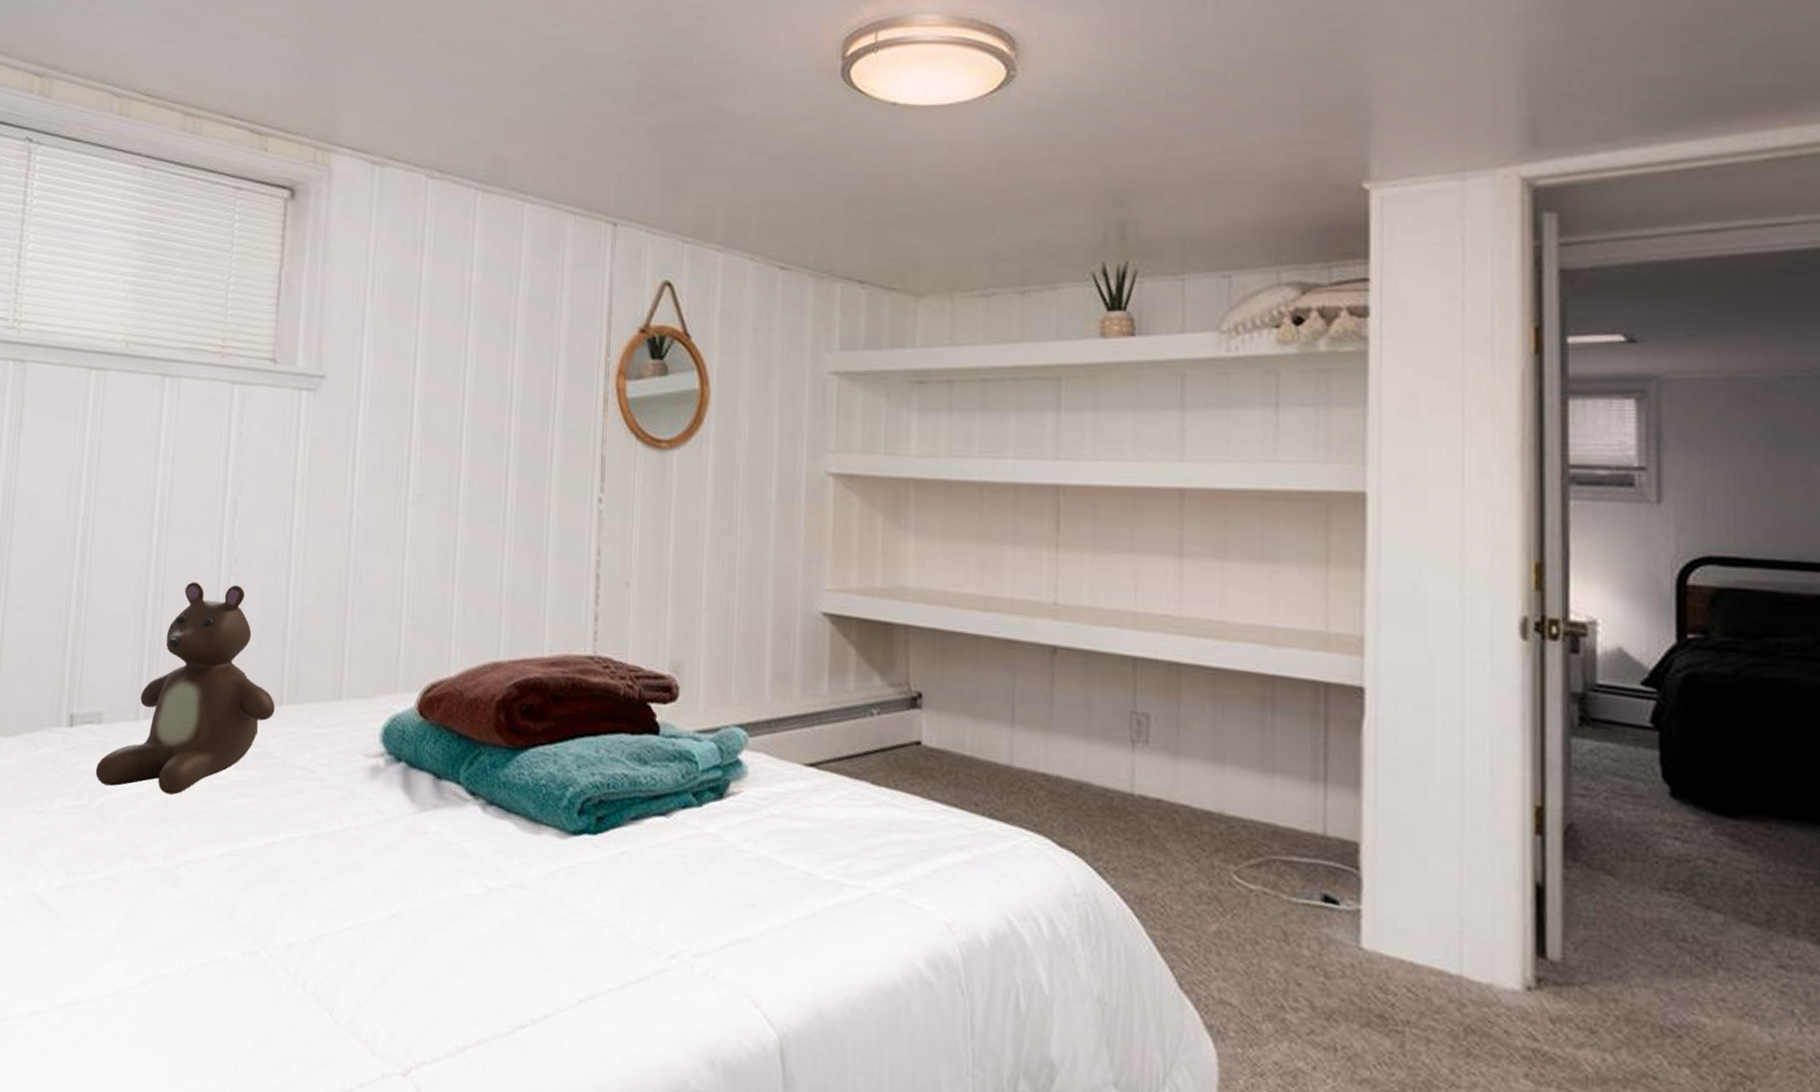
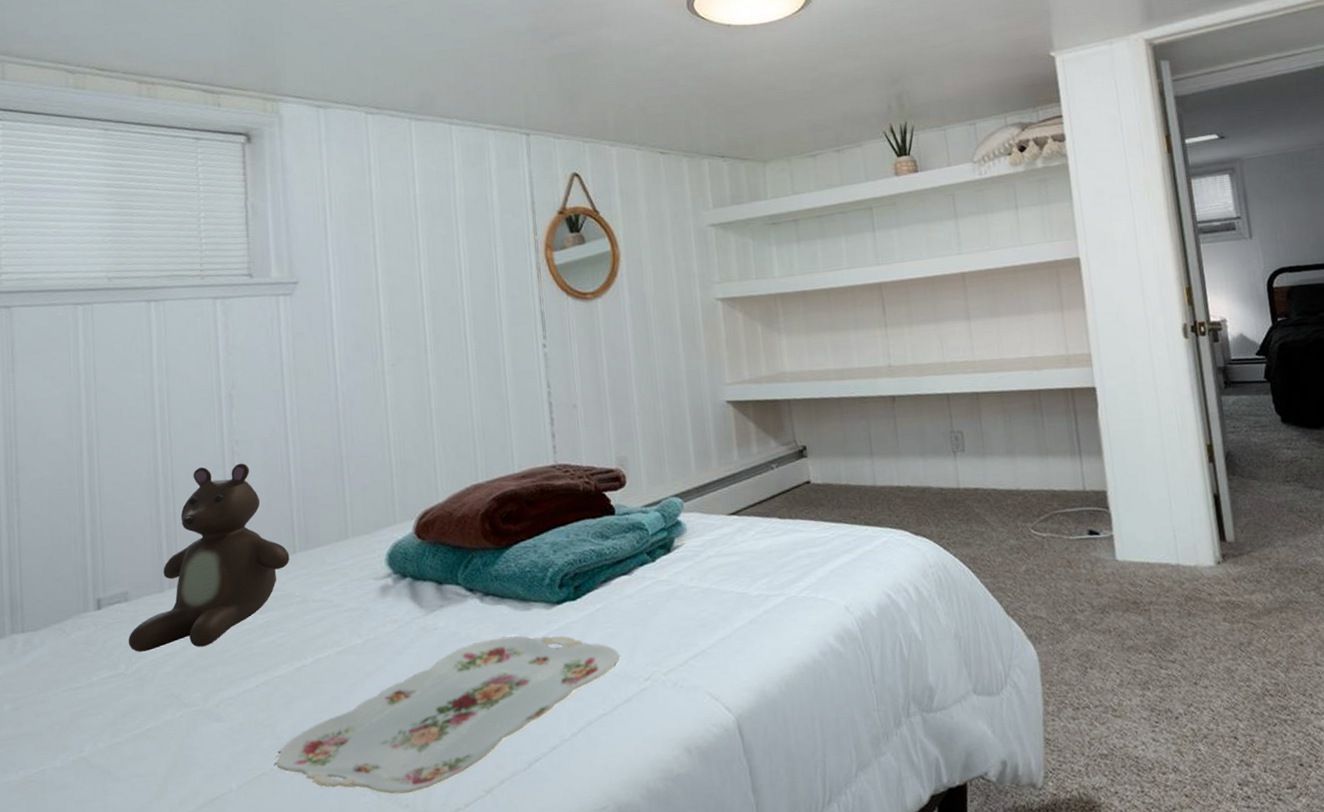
serving tray: none [230,860,641,1028] -> present [276,636,620,794]

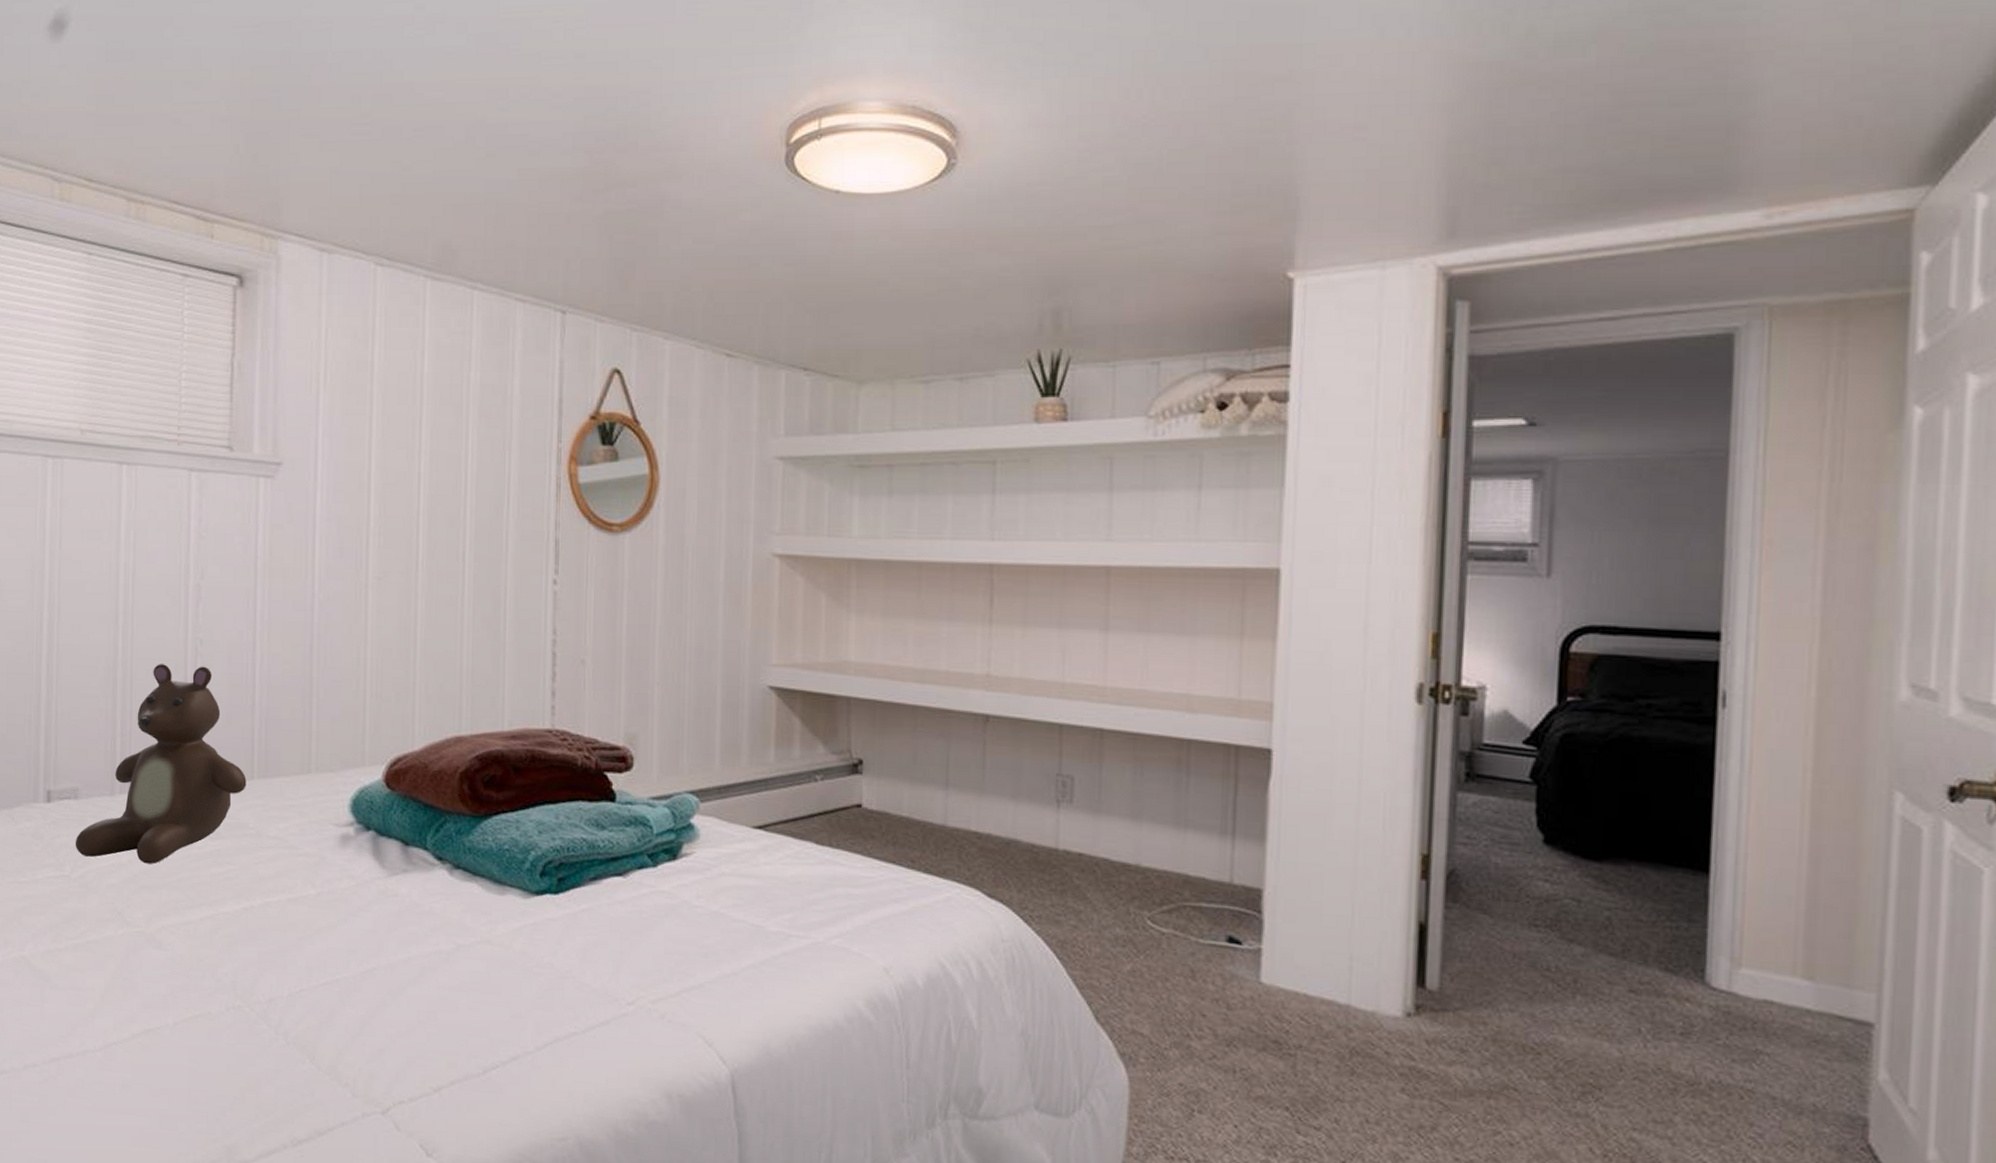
serving tray: present [276,636,620,794] -> none [214,919,601,1072]

